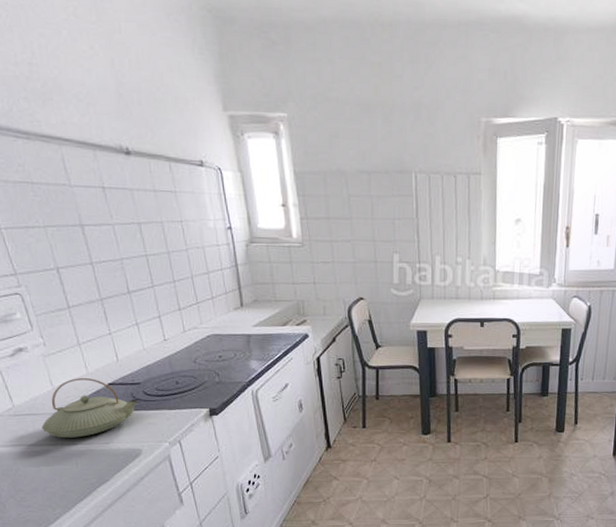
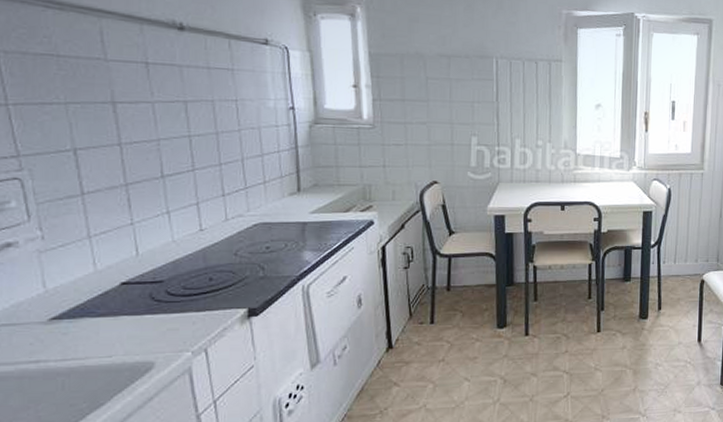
teapot: present [41,378,139,438] -> none [21,277,159,352]

